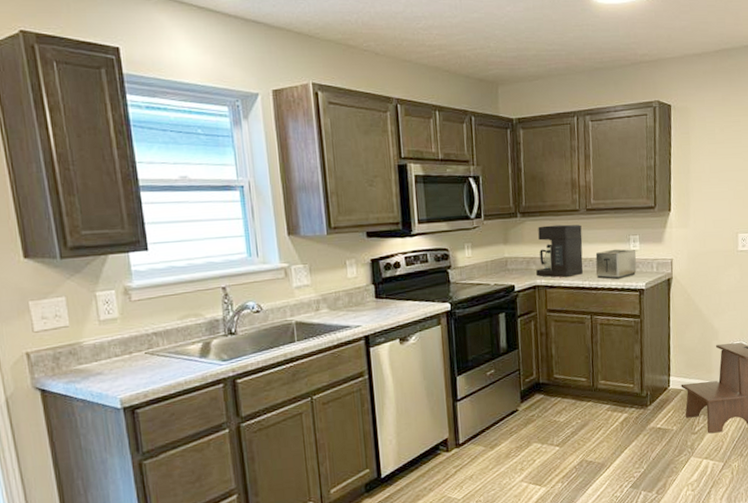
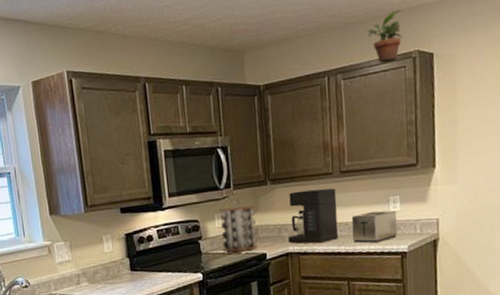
spice rack: none [469,230,507,283] -> present [219,200,258,253]
potted plant: none [613,61,645,109] -> present [367,9,403,63]

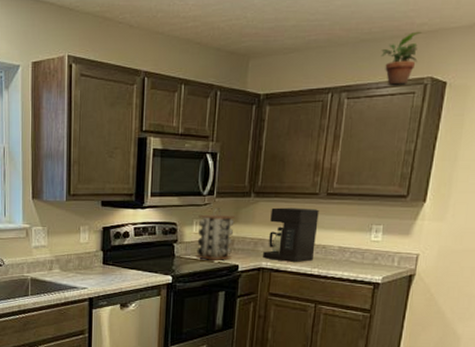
toaster: present [351,210,398,244] -> none [327,238,377,271]

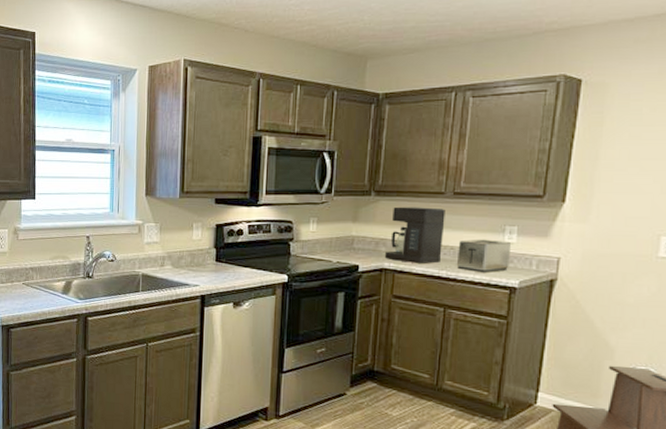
spice rack: present [195,208,235,260] -> none [312,207,354,260]
toaster: none [327,238,377,271] -> present [456,239,512,274]
potted plant: present [381,31,423,86] -> none [507,29,553,84]

